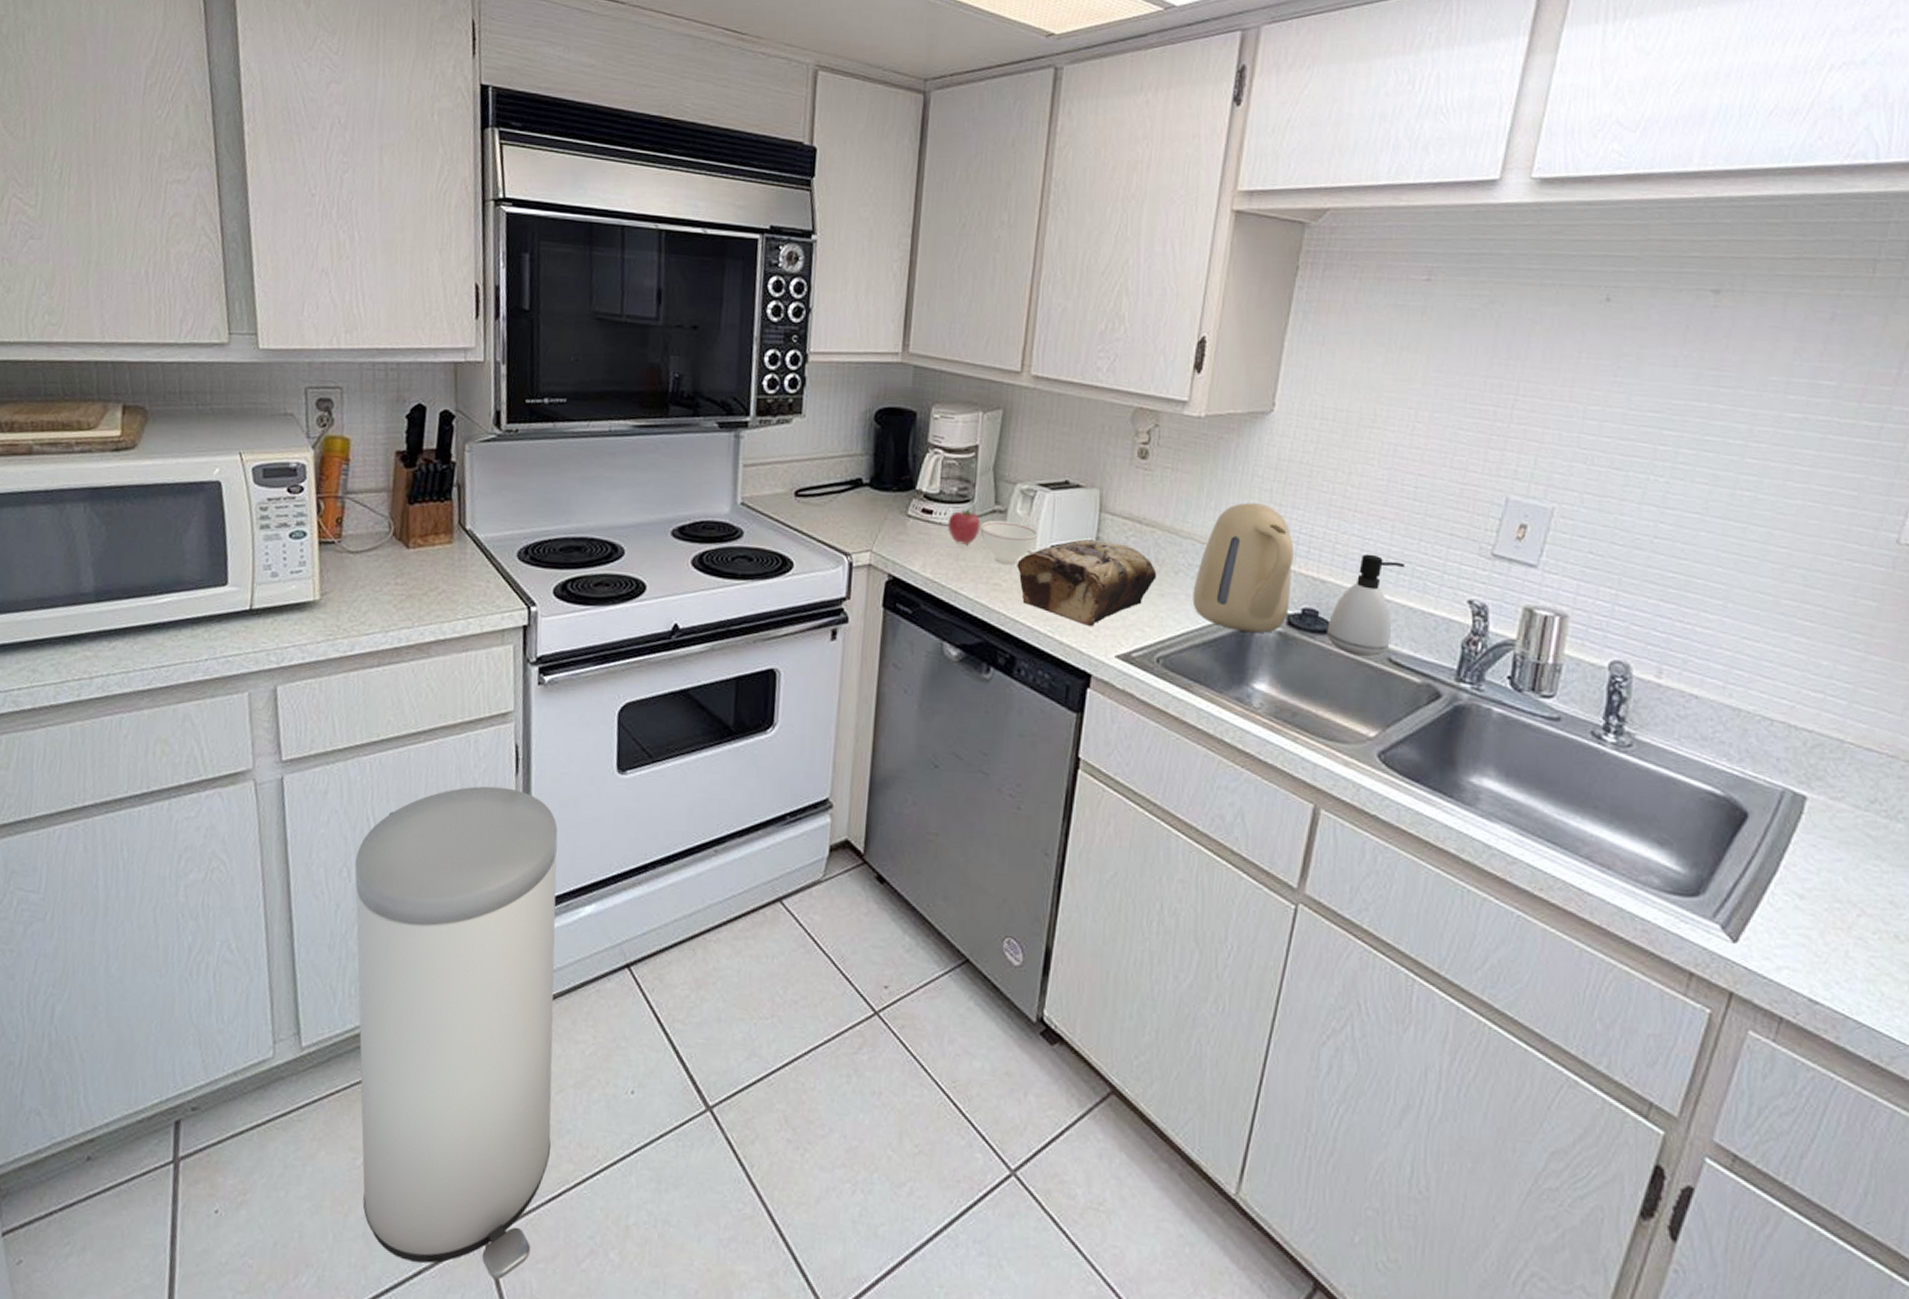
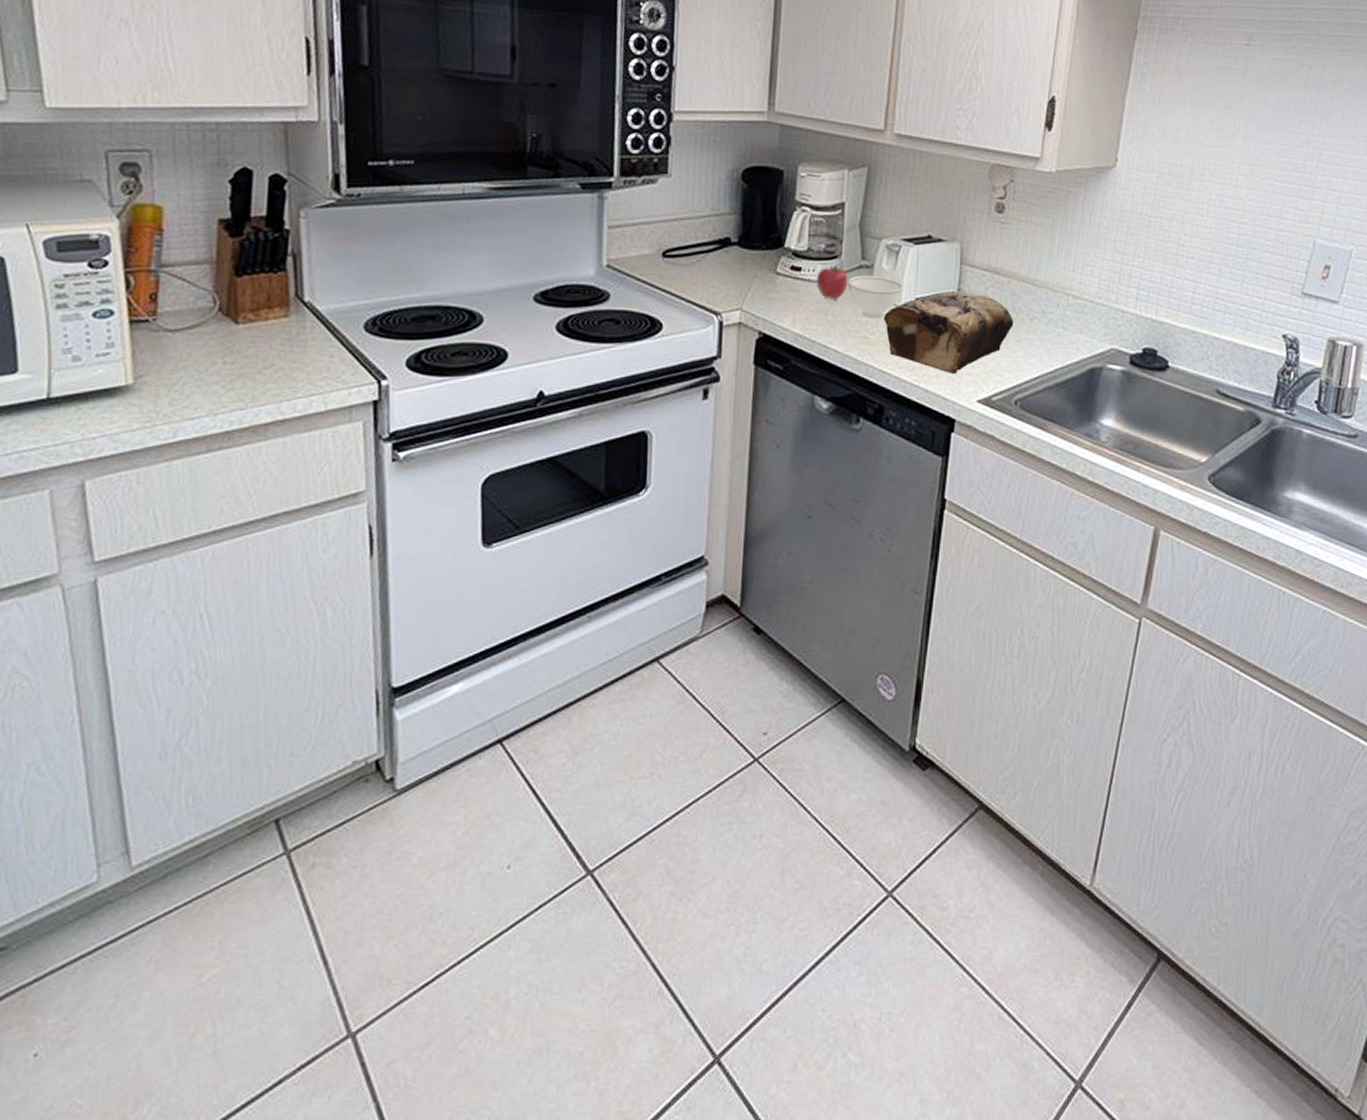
pedal bin: present [354,786,558,1280] -> none [187,571,422,1076]
kettle: present [1192,502,1294,633] -> none [1046,252,1135,373]
soap dispenser: present [1327,554,1405,657] -> none [1164,296,1231,390]

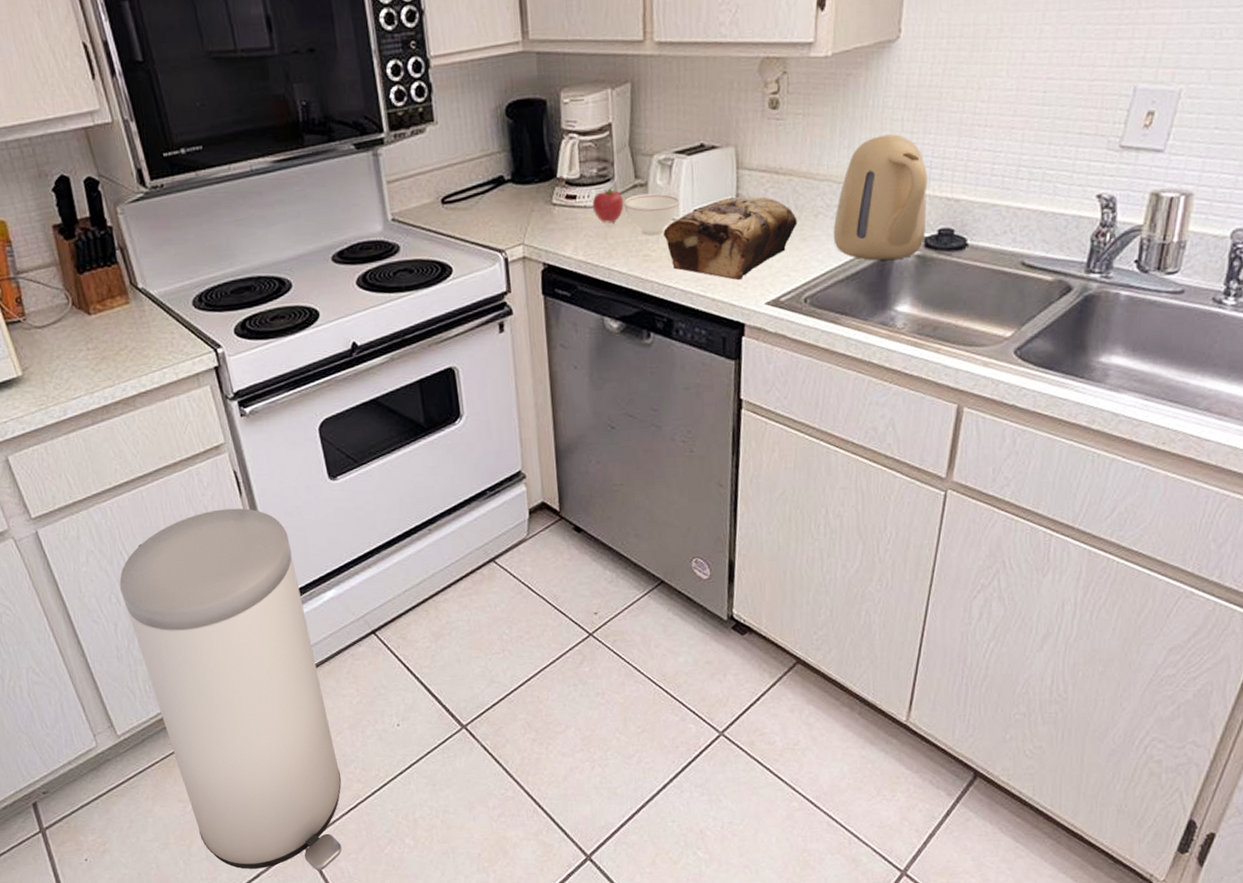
pedal bin: none [187,571,422,1076] -> present [119,508,342,871]
kettle: none [1046,252,1135,373] -> present [833,134,928,261]

